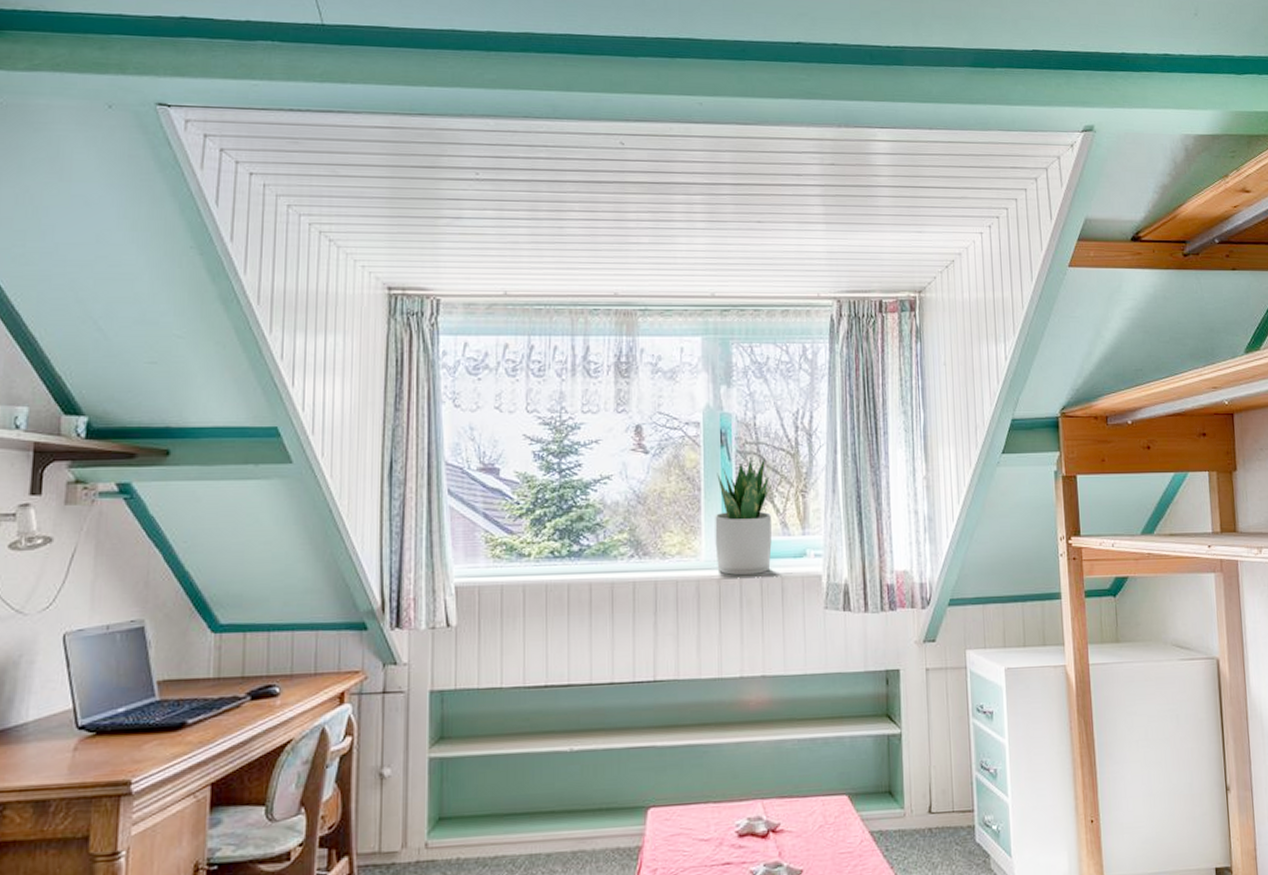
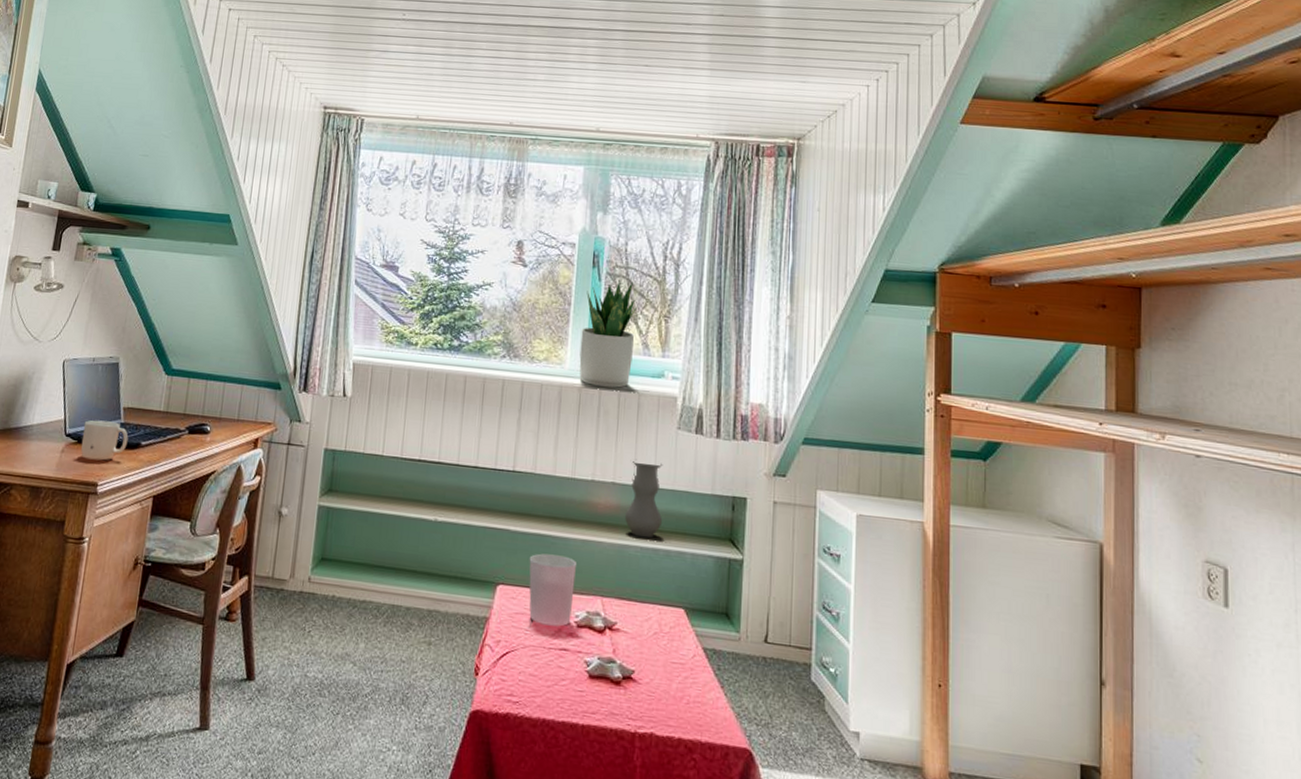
mug: none [101,701,168,754] -> present [80,420,129,461]
candle holder: none [680,763,733,842] -> present [529,553,578,627]
vase: none [778,647,818,729] -> present [624,459,663,539]

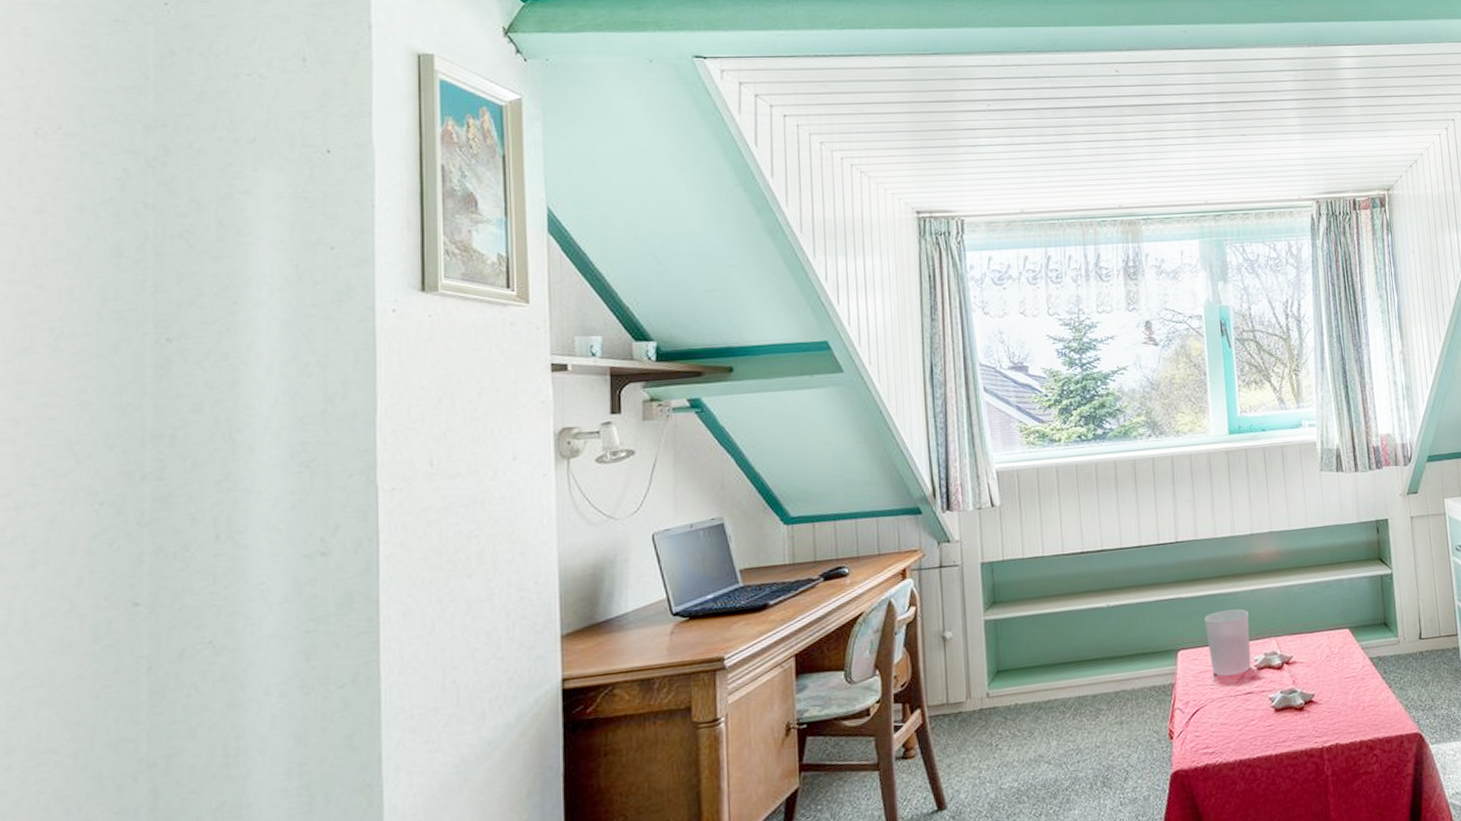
mug: present [80,420,129,461] -> none [693,587,752,635]
planter: present [579,280,638,388] -> none [1219,343,1272,447]
vase: present [624,459,663,539] -> none [1283,504,1320,576]

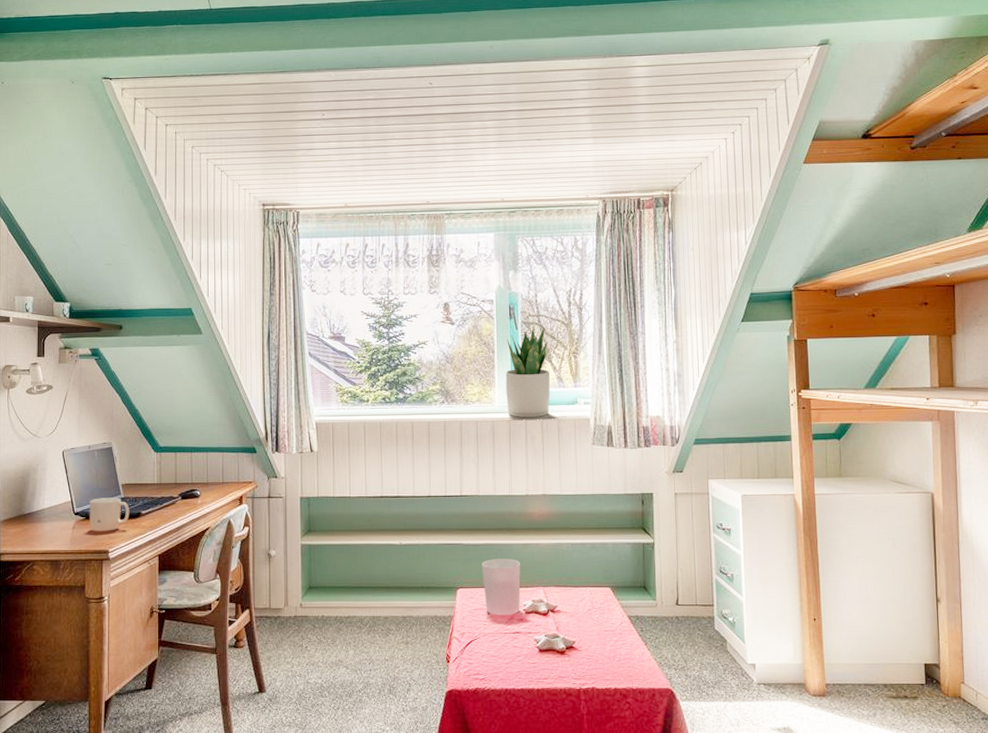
mug: none [693,587,752,635] -> present [89,497,130,532]
planter: none [1219,343,1272,447] -> present [505,327,551,418]

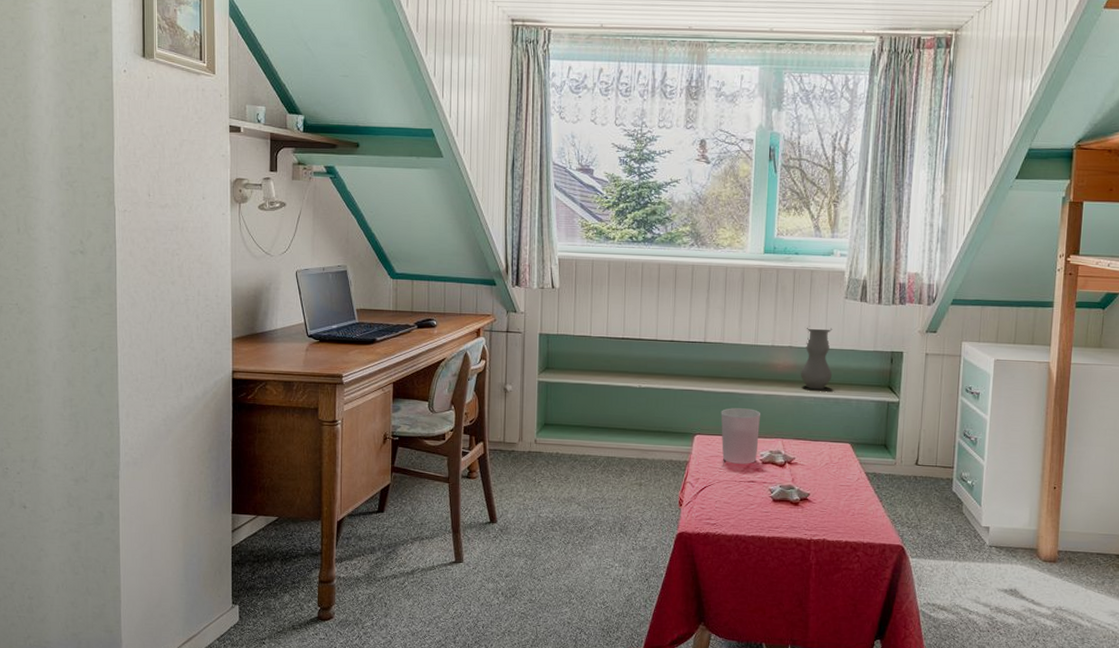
mug: present [89,497,130,532] -> none [323,321,364,356]
planter: present [505,327,551,418] -> none [759,171,810,267]
vase: none [555,473,587,536] -> present [800,326,833,390]

